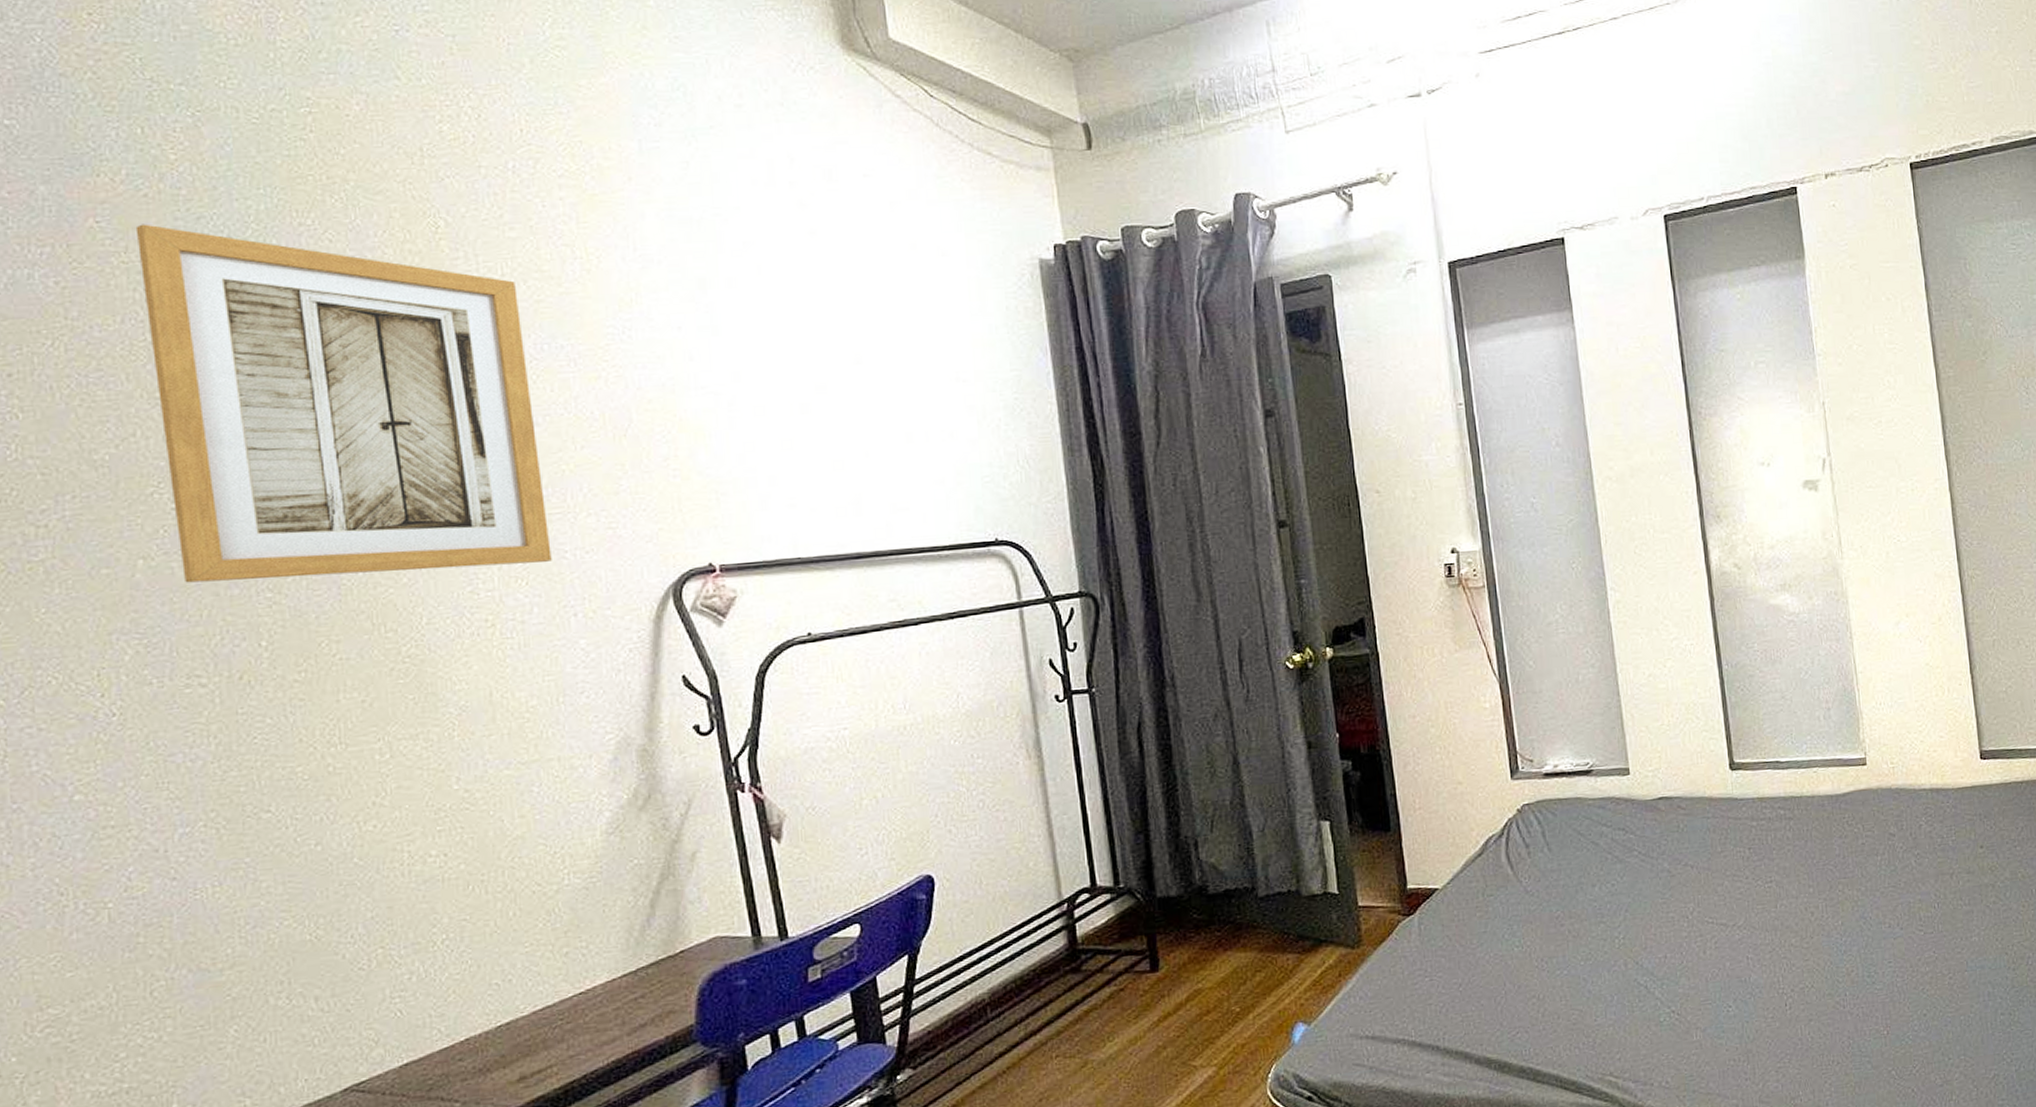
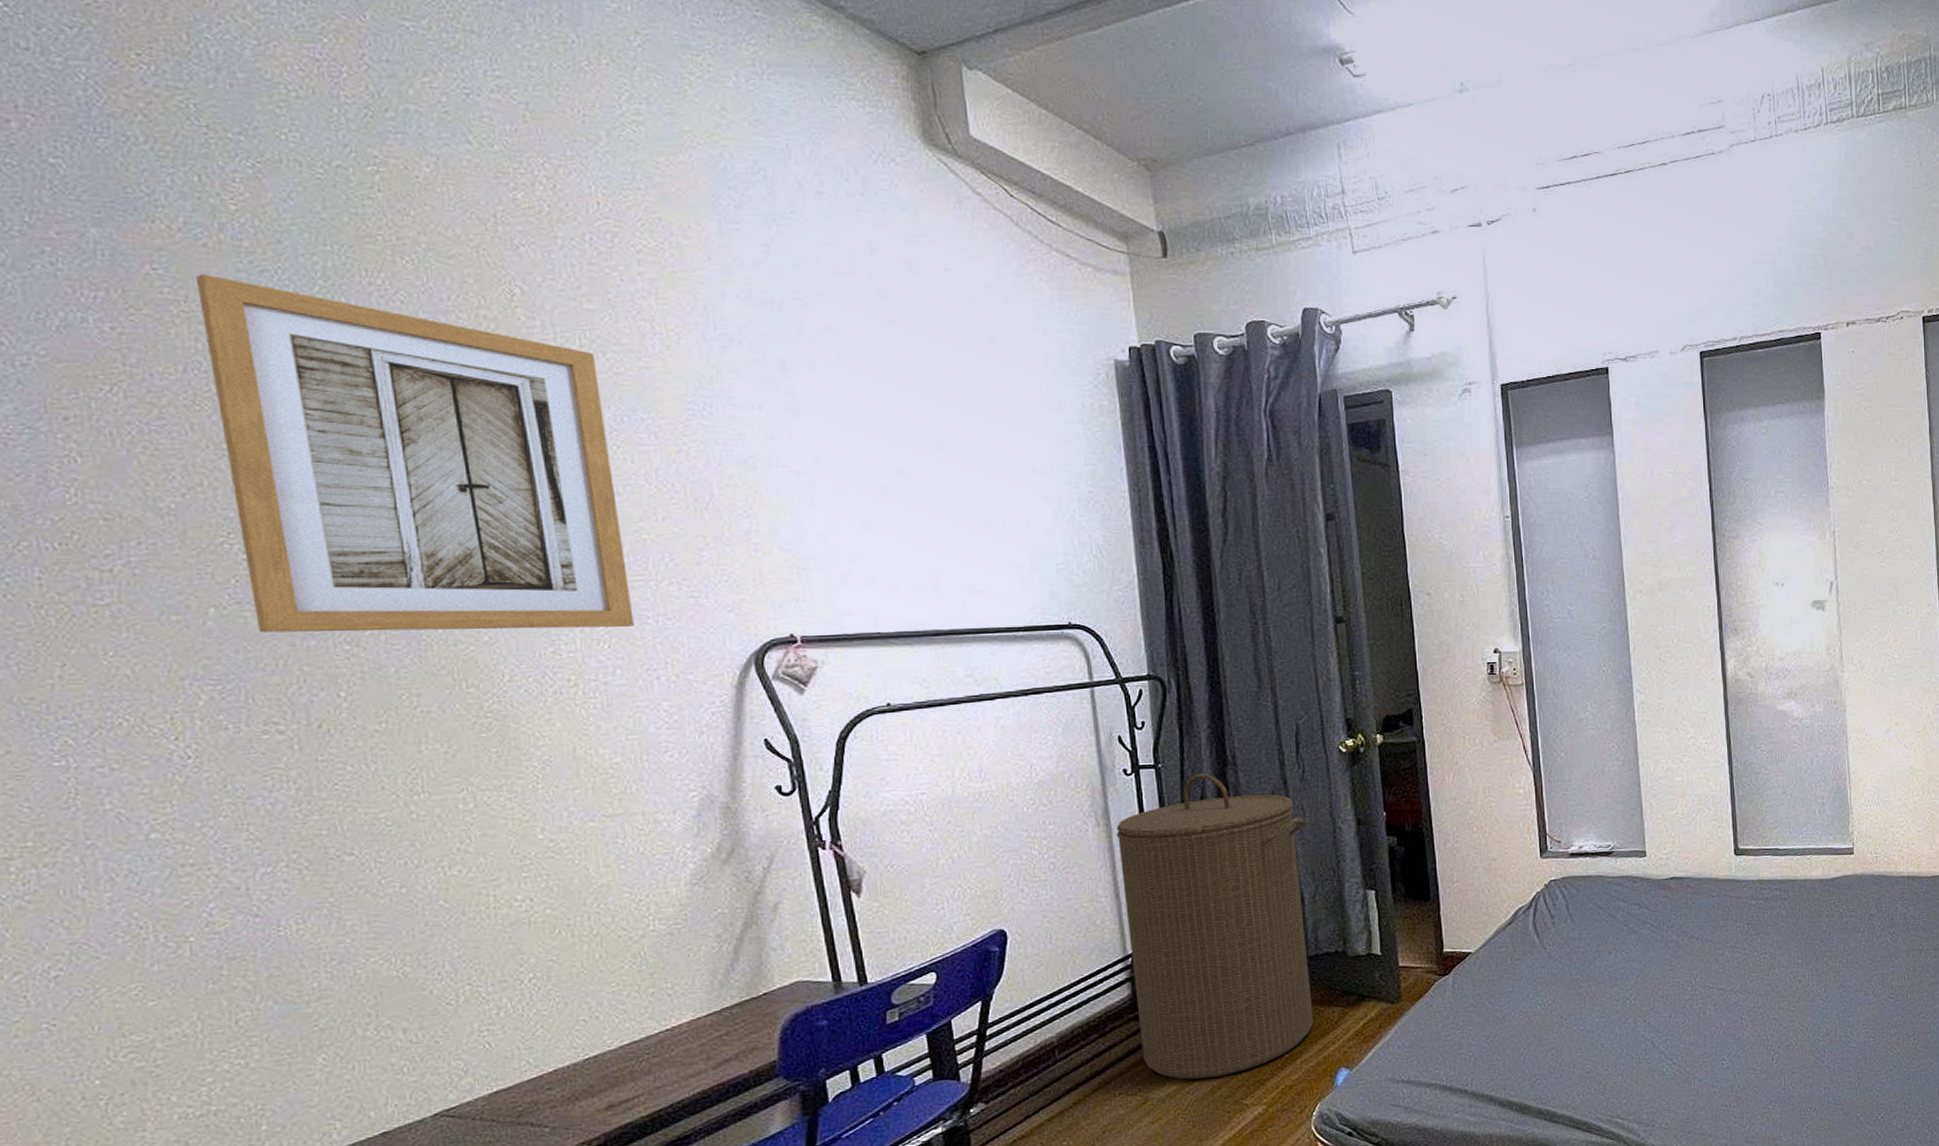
laundry hamper: none [1048,697,1266,1039] -> present [1116,773,1313,1079]

